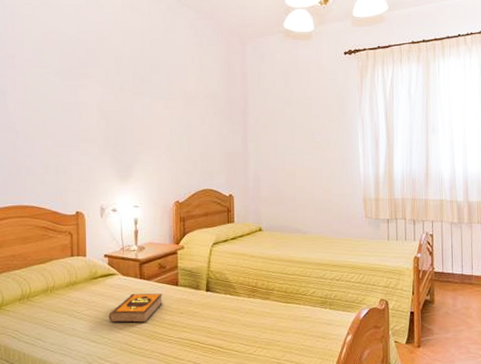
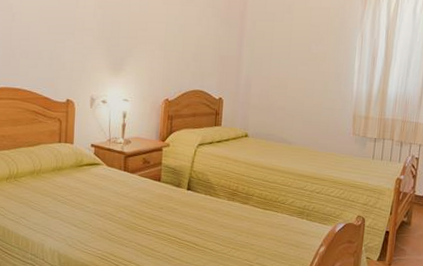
hardback book: present [108,293,163,323] -> none [91,184,144,213]

